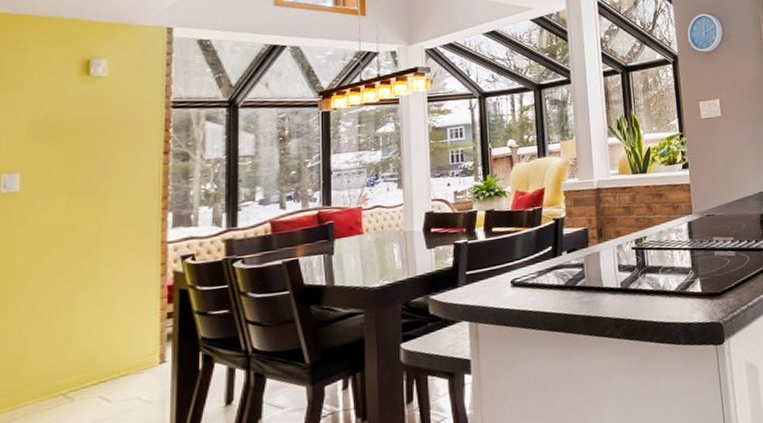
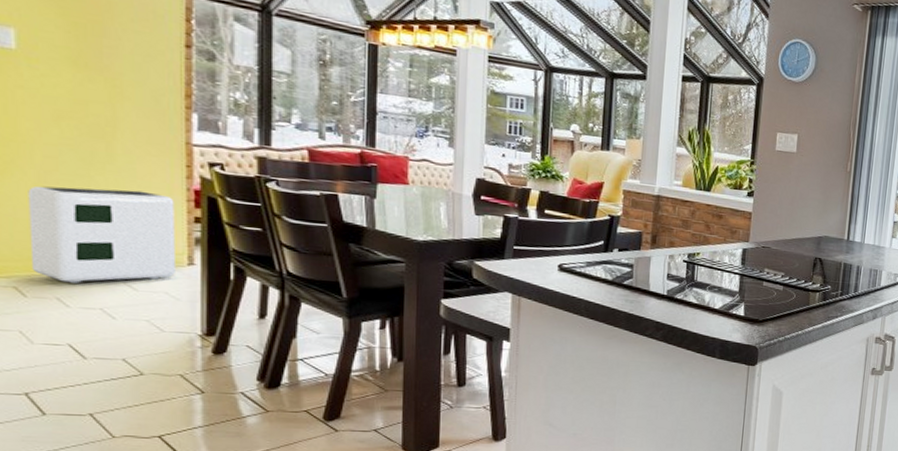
air purifier: none [15,297,149,409] -> present [28,186,175,283]

